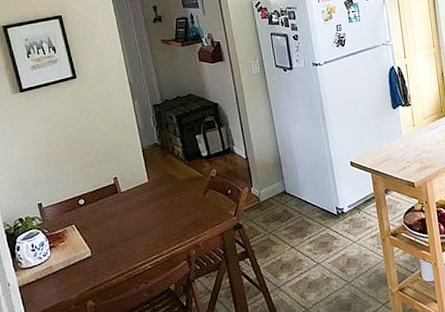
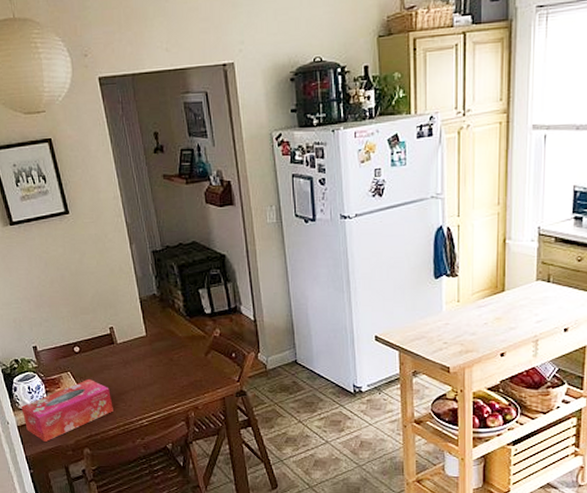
tissue box: none [24,229,117,300] -> present [21,378,113,443]

